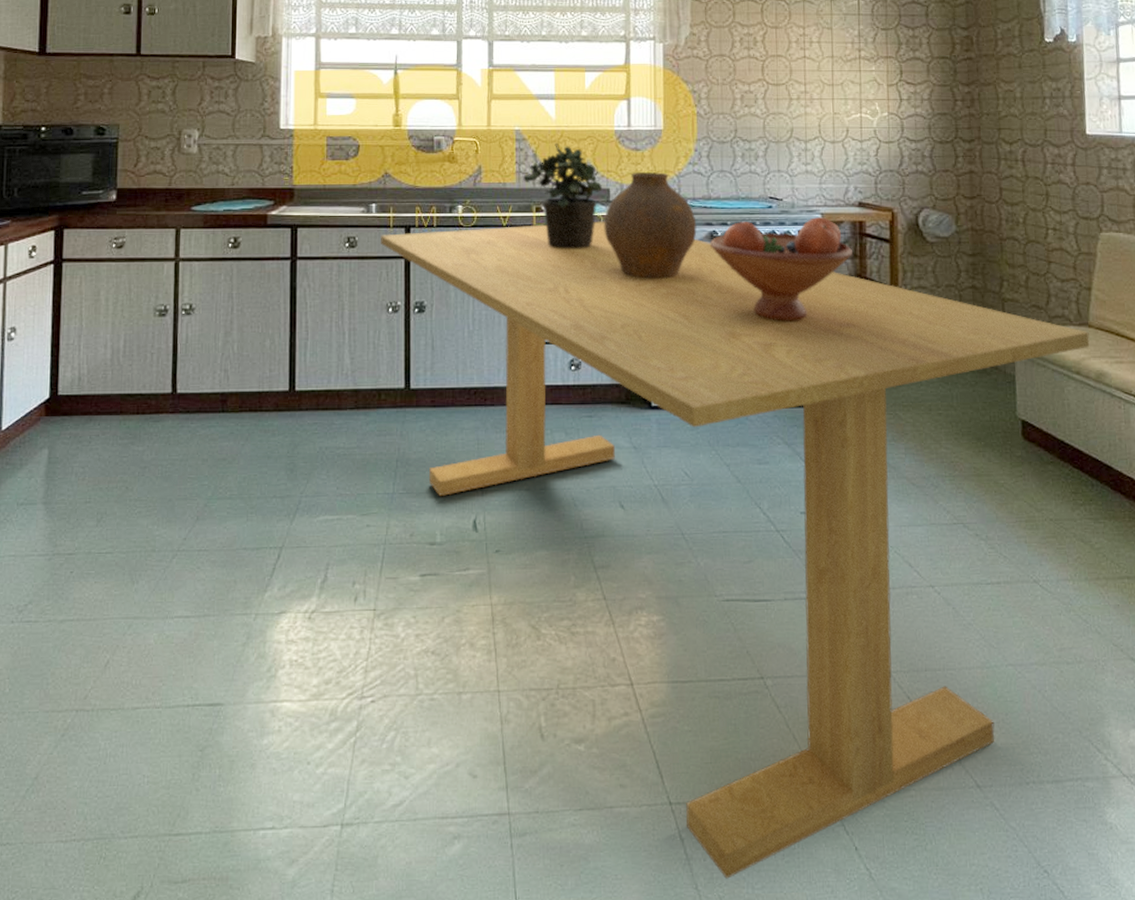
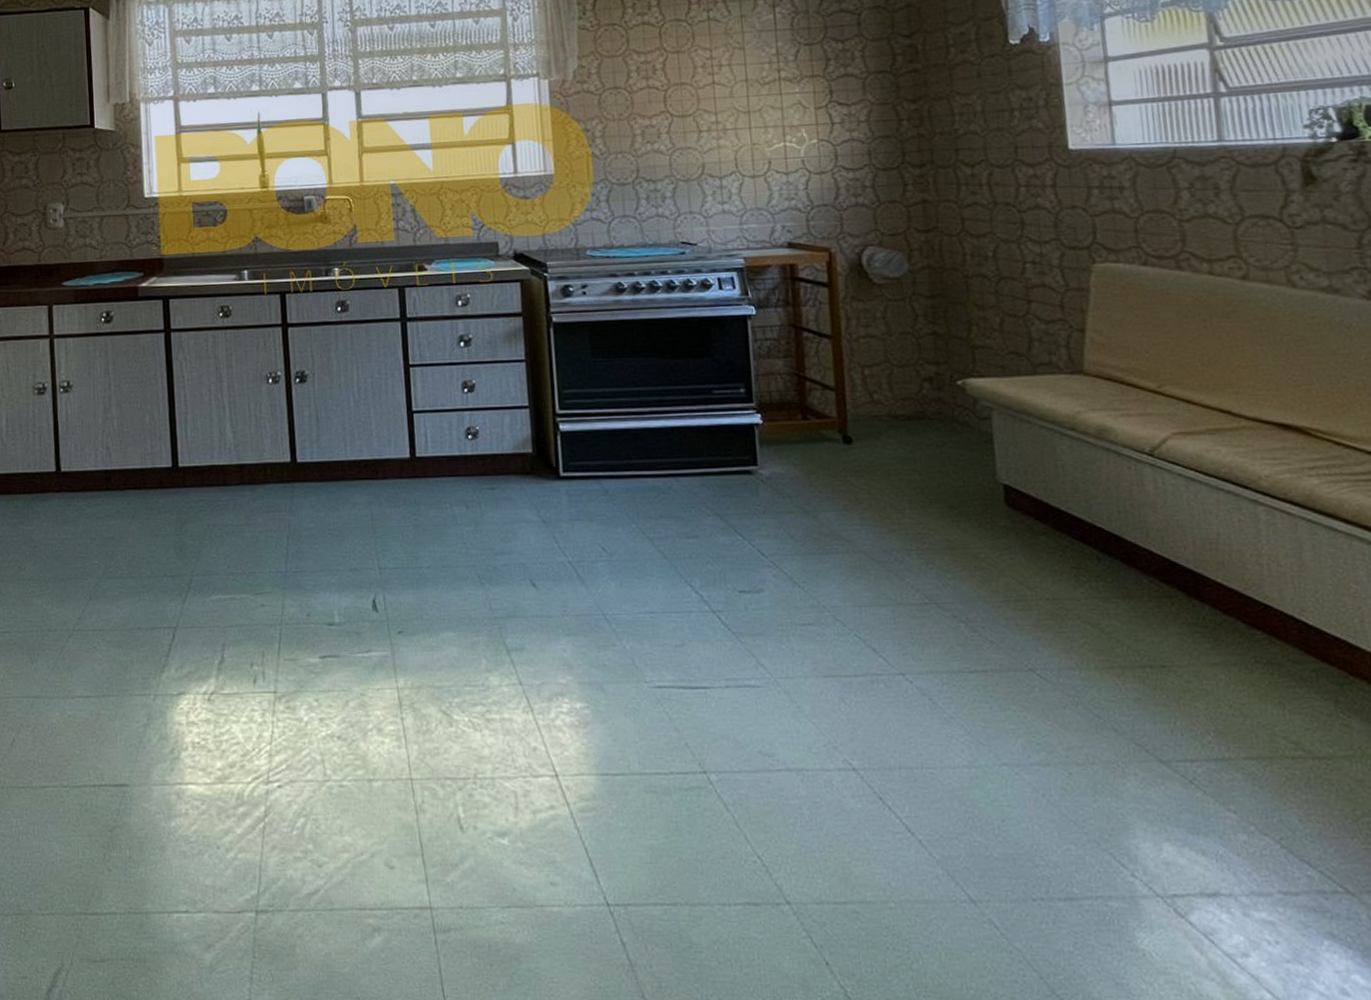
dining table: present [381,221,1090,879] -> none [255,277,1087,989]
potted plant: present [523,142,603,250] -> none [402,195,491,310]
vase: present [604,171,697,279] -> none [494,220,600,339]
fruit bowl: present [710,217,852,322] -> none [616,262,784,380]

